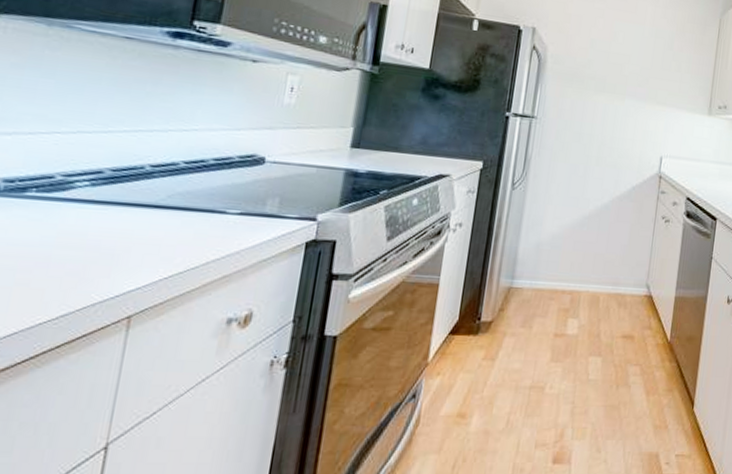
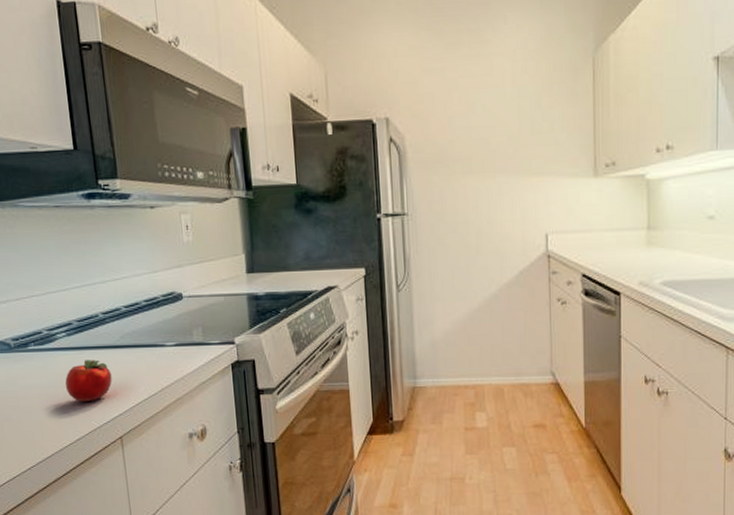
apple: none [65,217,141,269] -> present [65,360,112,402]

